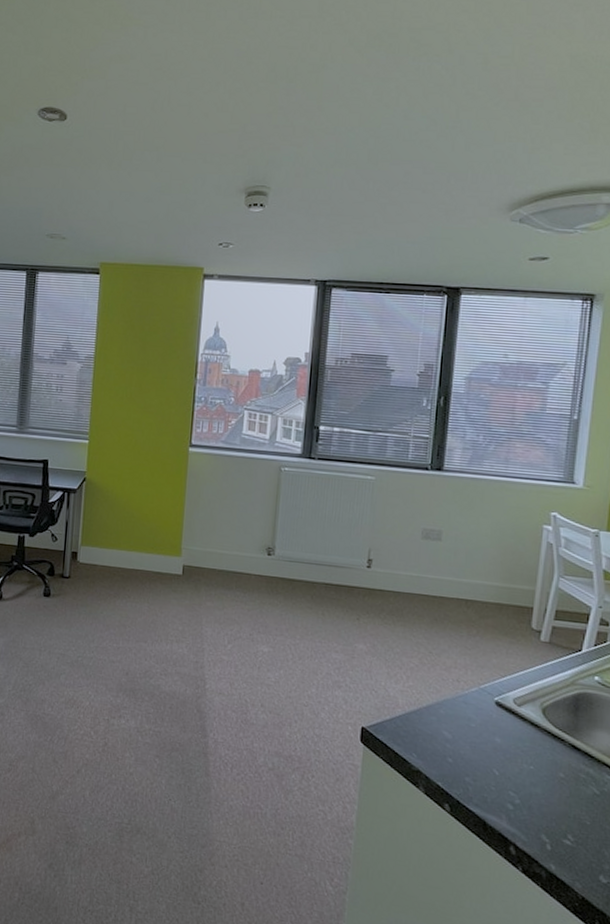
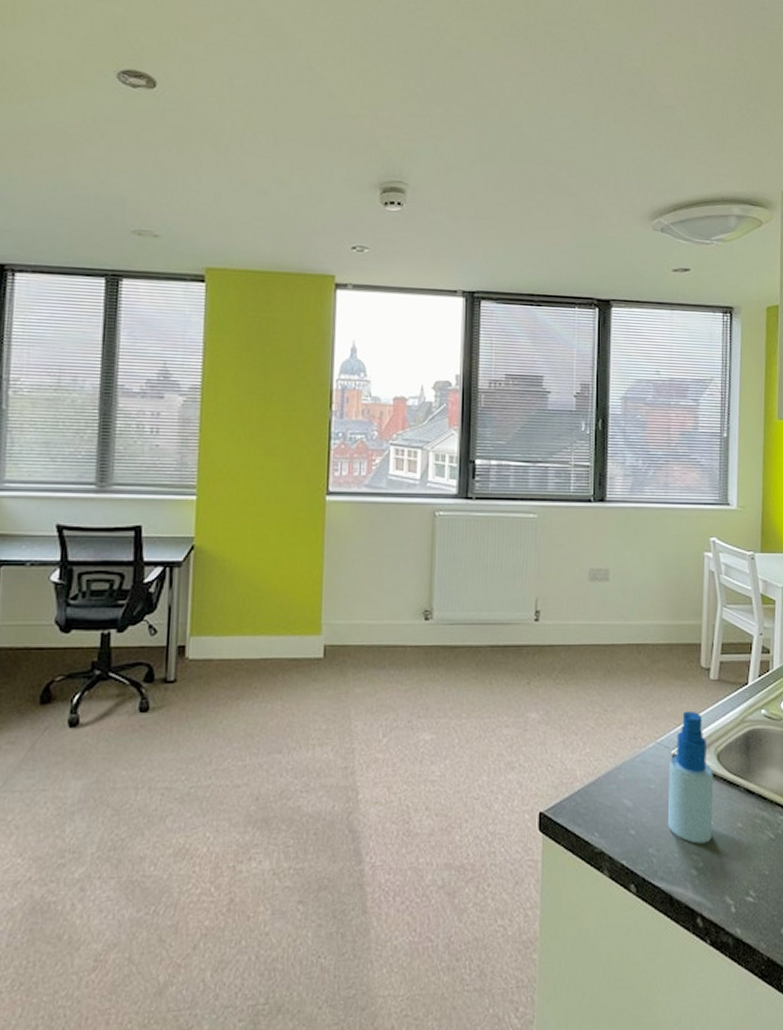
spray bottle: none [485,665,537,784] -> present [667,710,714,844]

